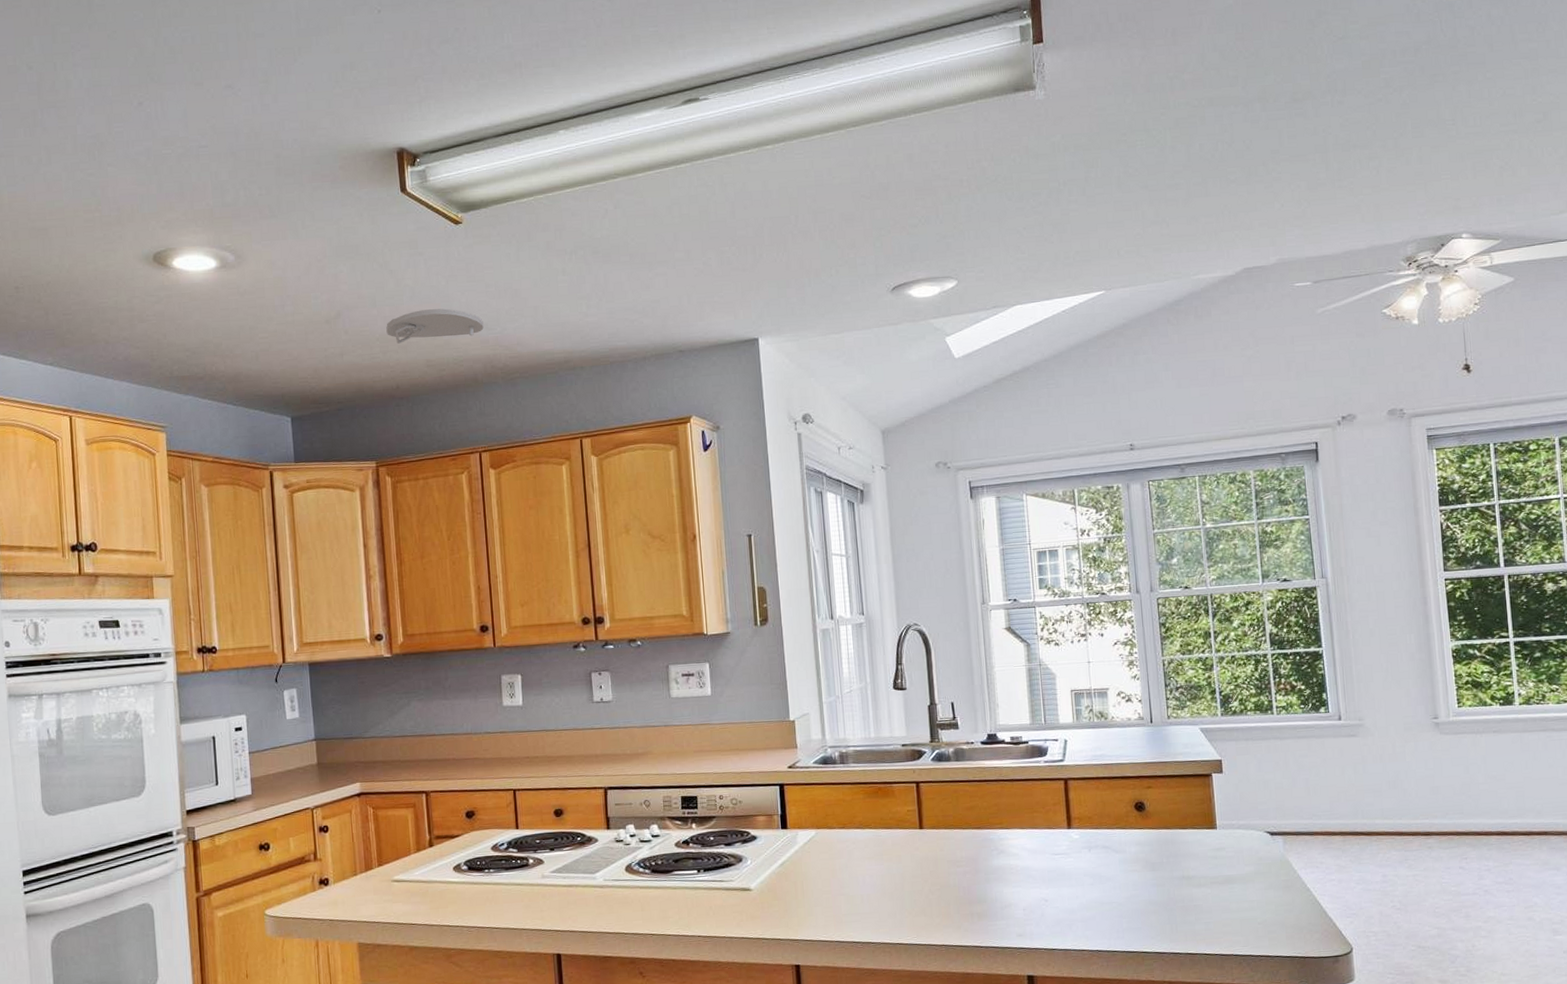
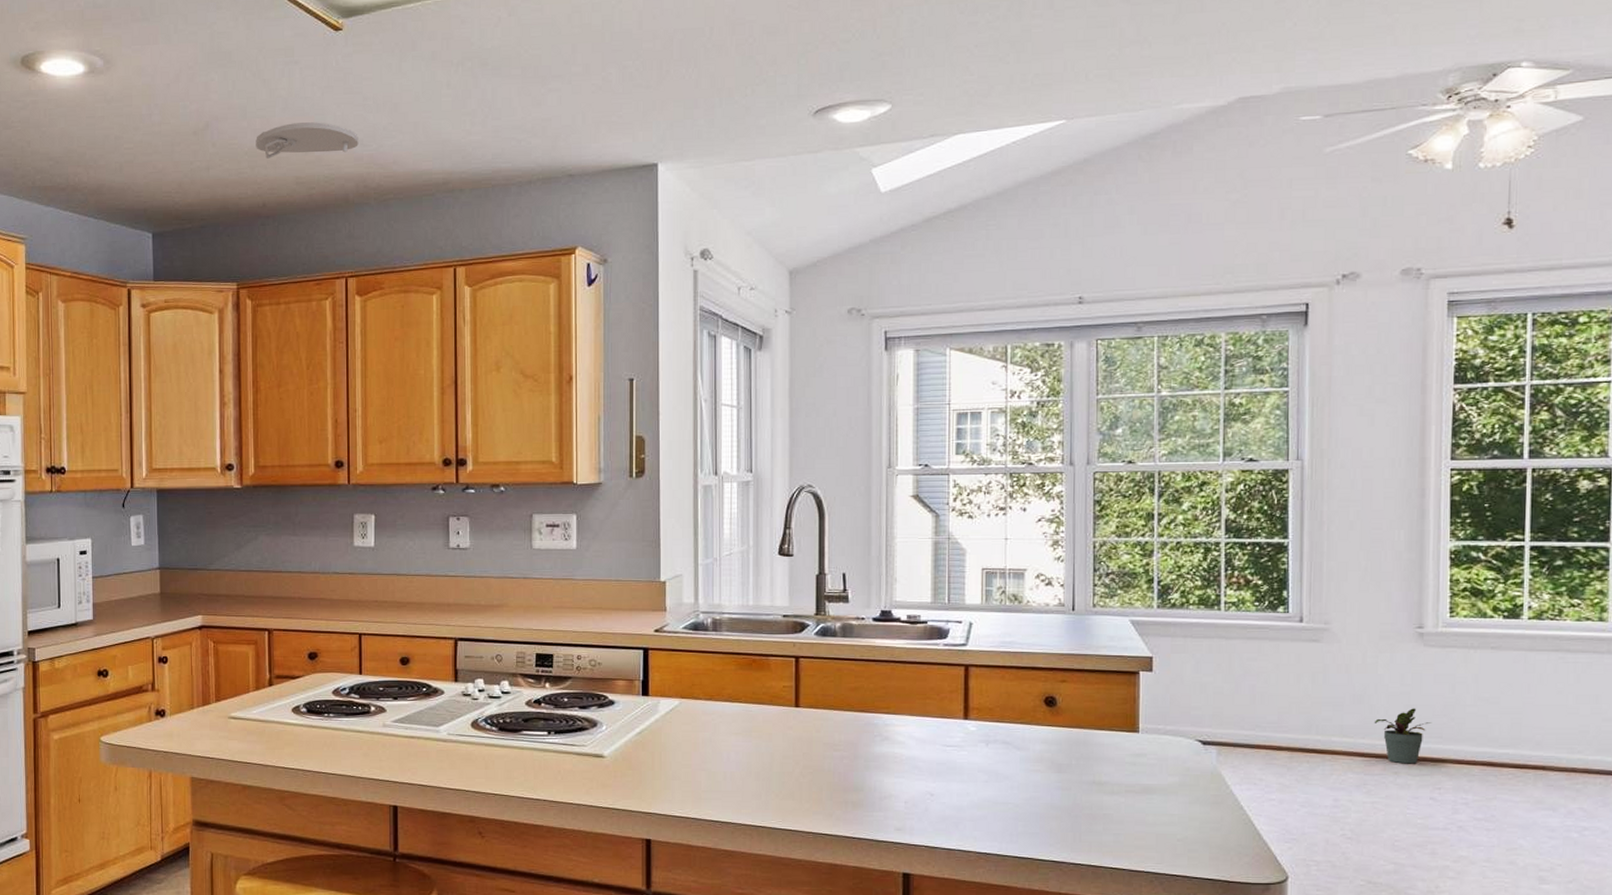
potted plant: none [1407,789,1454,839] -> present [1374,708,1432,764]

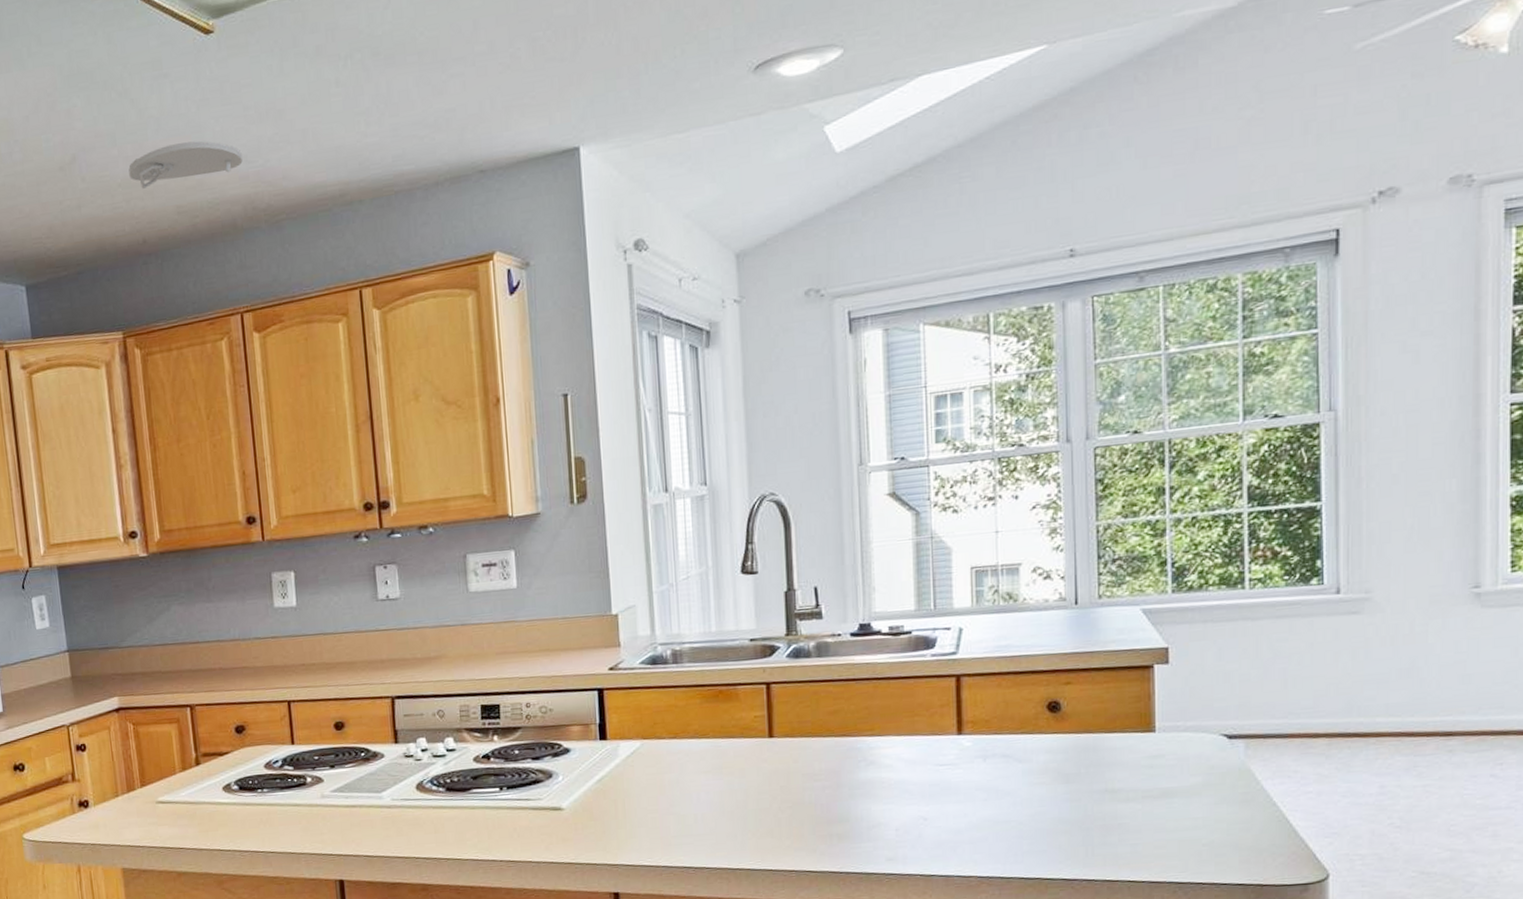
potted plant: present [1374,708,1432,764] -> none [1424,677,1492,741]

